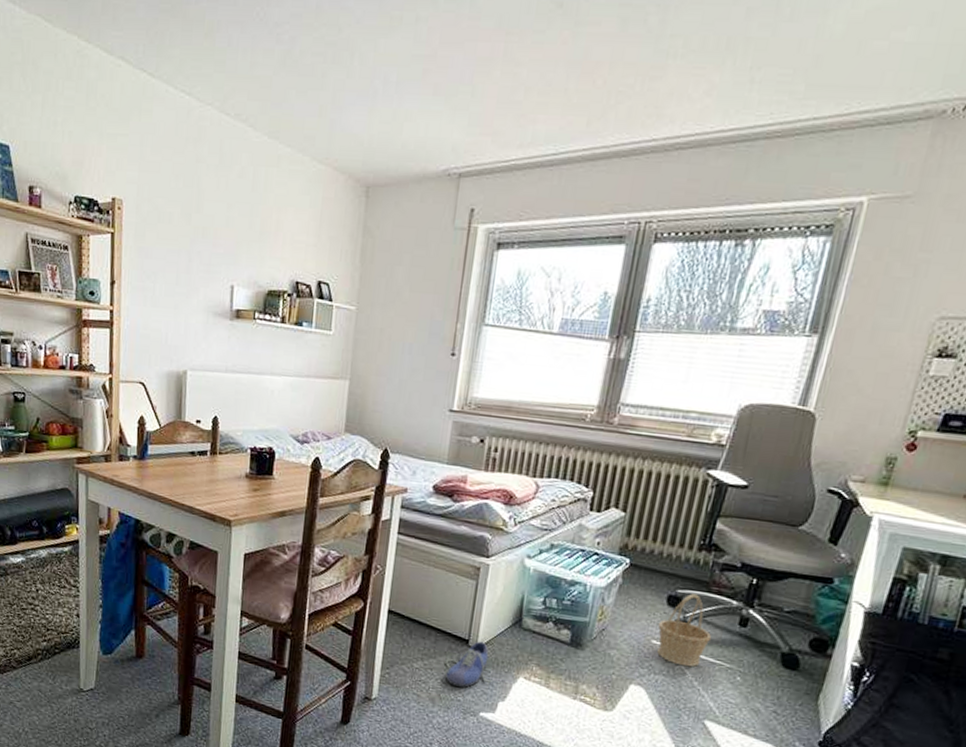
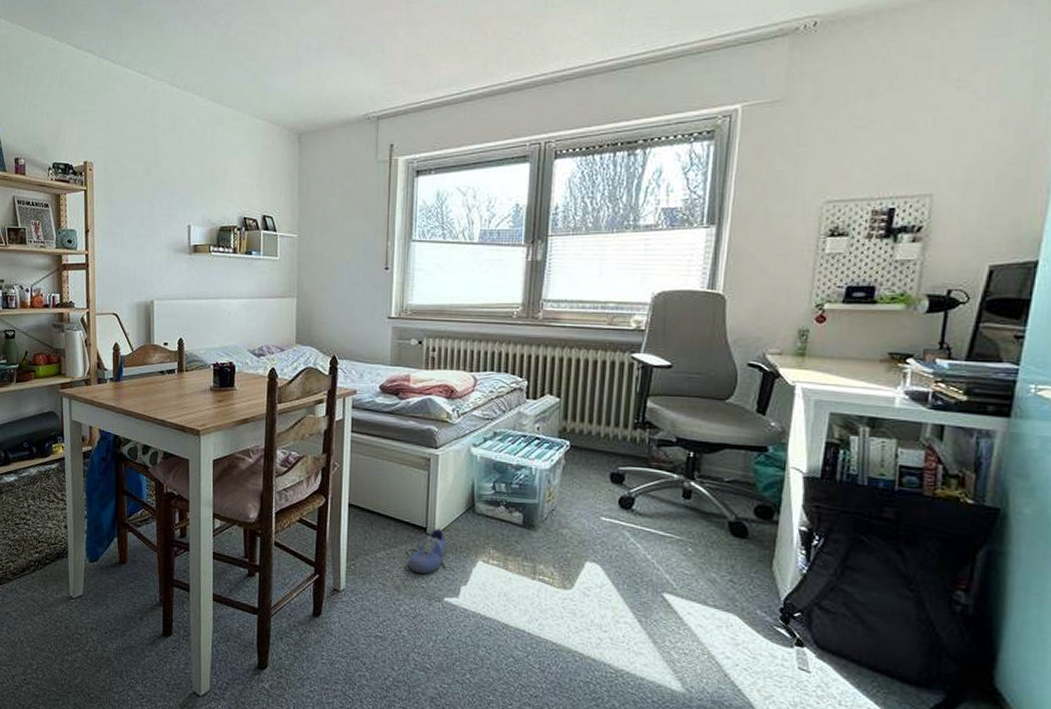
basket: present [657,594,712,667] -> none [604,470,659,541]

